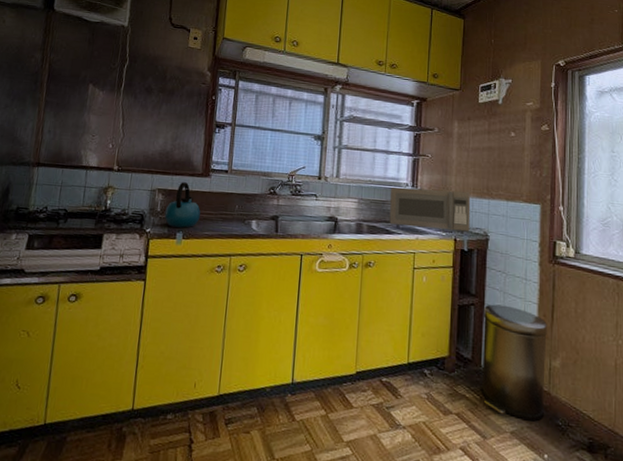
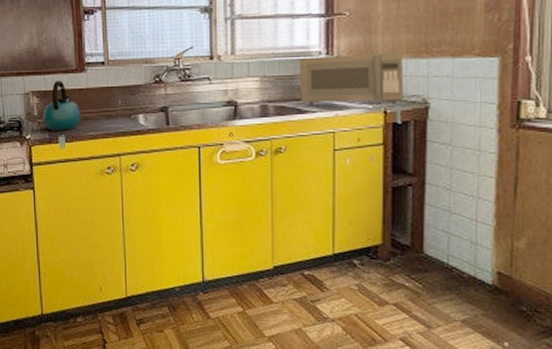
pedal bin: present [481,304,547,422] -> none [423,182,508,309]

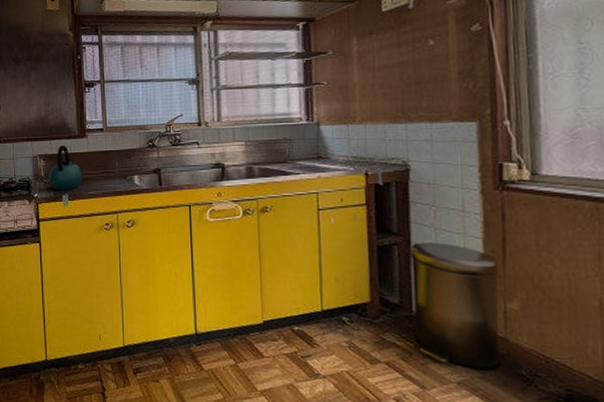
microwave: present [299,53,404,106] -> none [281,118,384,168]
pedal bin: none [423,182,508,309] -> present [411,242,501,371]

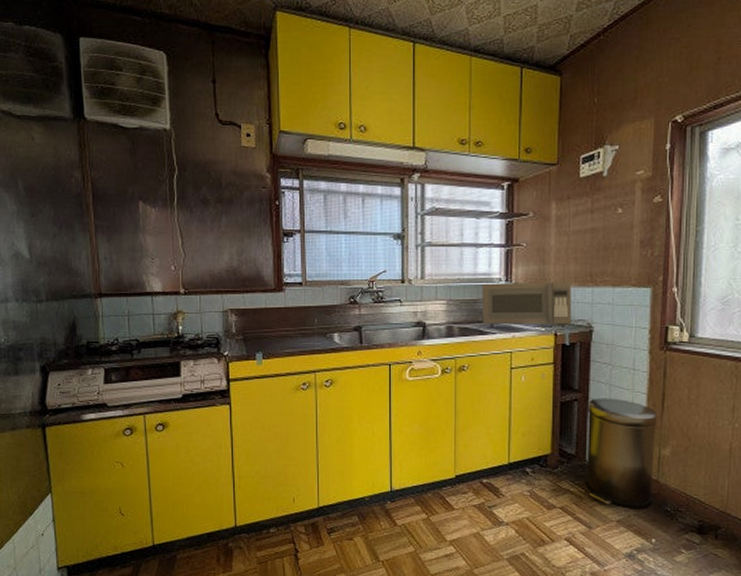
kettle: present [48,145,82,190] -> none [241,299,278,348]
microwave: none [281,118,384,168] -> present [481,281,572,329]

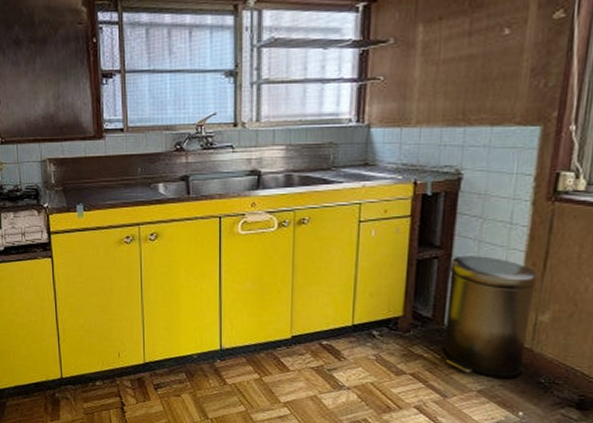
microwave: present [481,281,572,329] -> none [327,120,439,177]

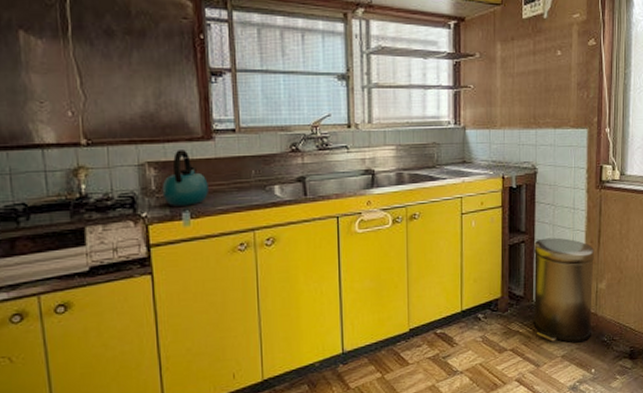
kettle: none [60,148,99,199] -> present [162,150,208,206]

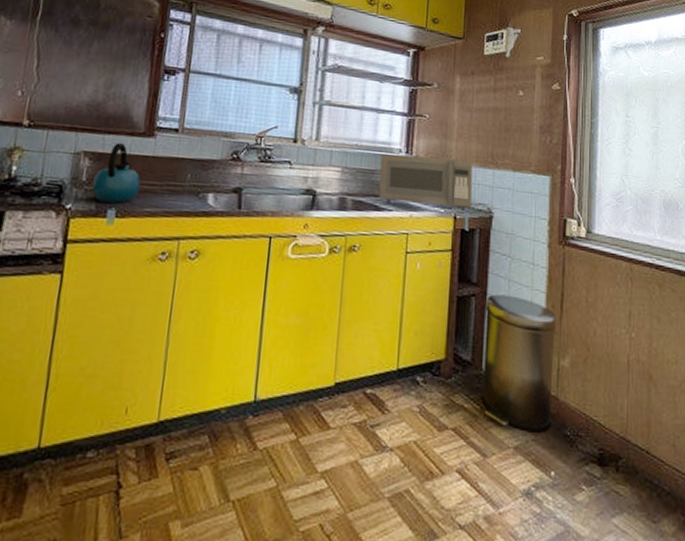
microwave: none [430,124,518,173] -> present [378,154,473,212]

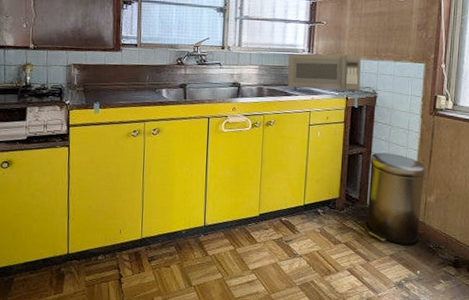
kettle: present [91,143,141,204] -> none [81,57,114,99]

